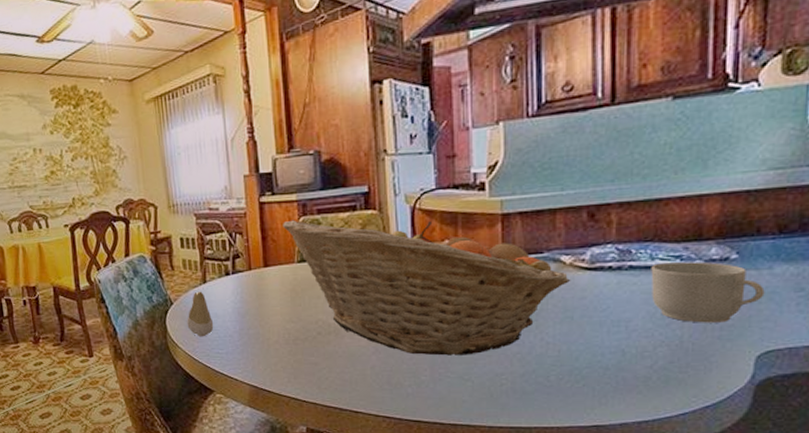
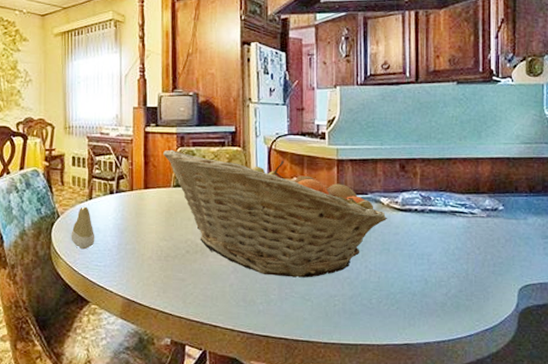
mug: present [651,262,765,323] -> none [445,209,522,260]

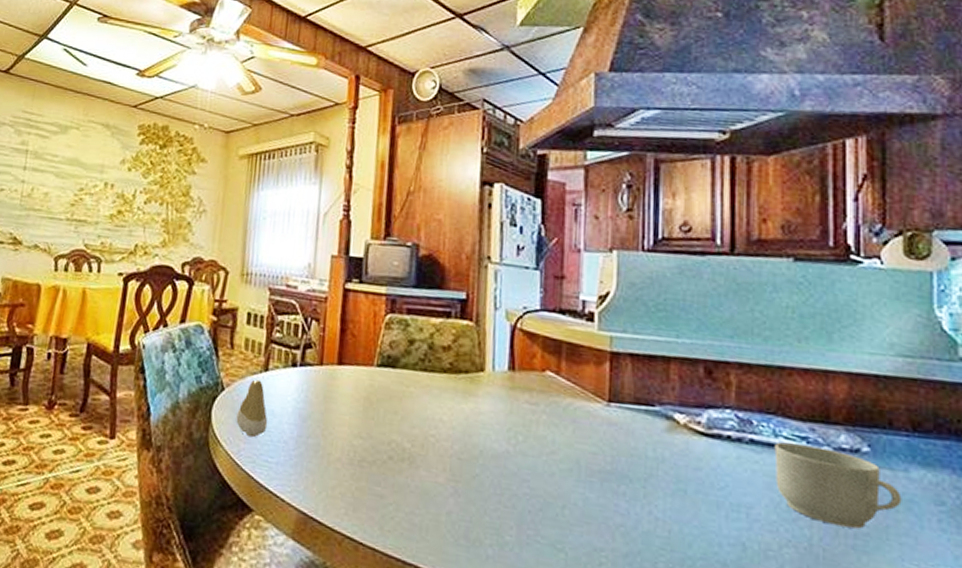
fruit basket: present [163,149,388,278] -> none [366,315,685,518]
mug: none [445,209,522,260] -> present [774,442,902,529]

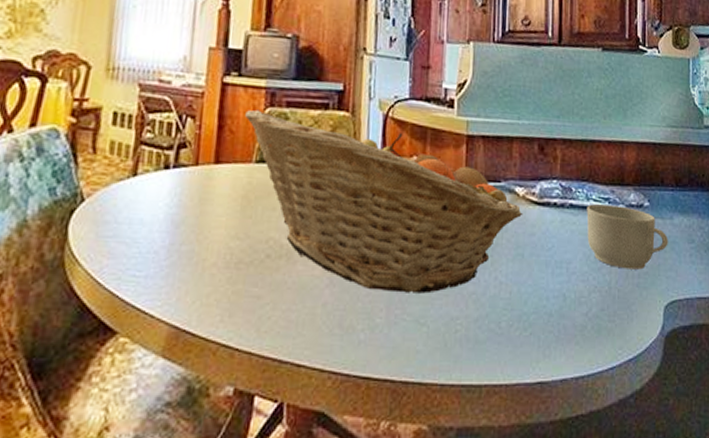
tooth: present [236,379,268,438] -> none [98,186,136,252]
fruit basket: none [366,315,685,518] -> present [245,109,523,294]

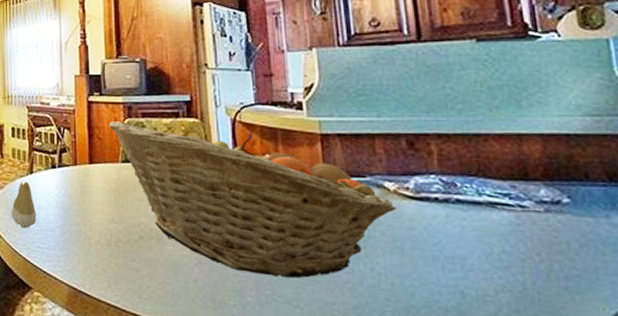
tooth: none [98,186,136,252] -> present [11,181,37,229]
mug: present [586,204,668,270] -> none [479,200,607,272]

